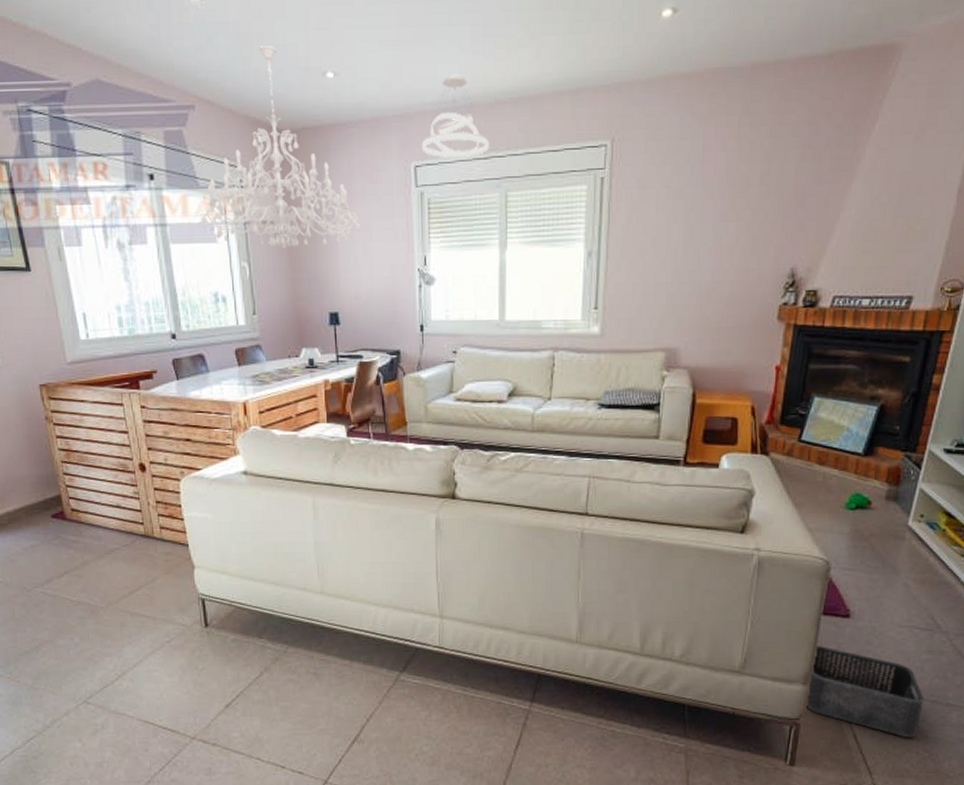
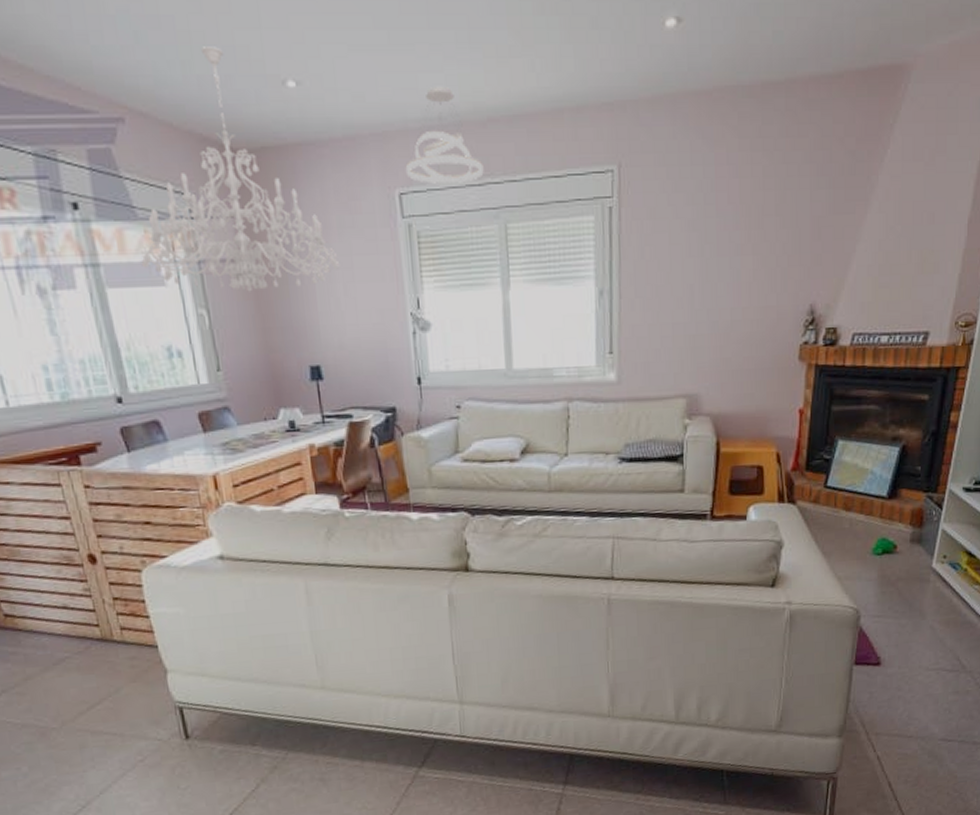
storage bin: present [804,645,925,738] -> none [840,696,953,780]

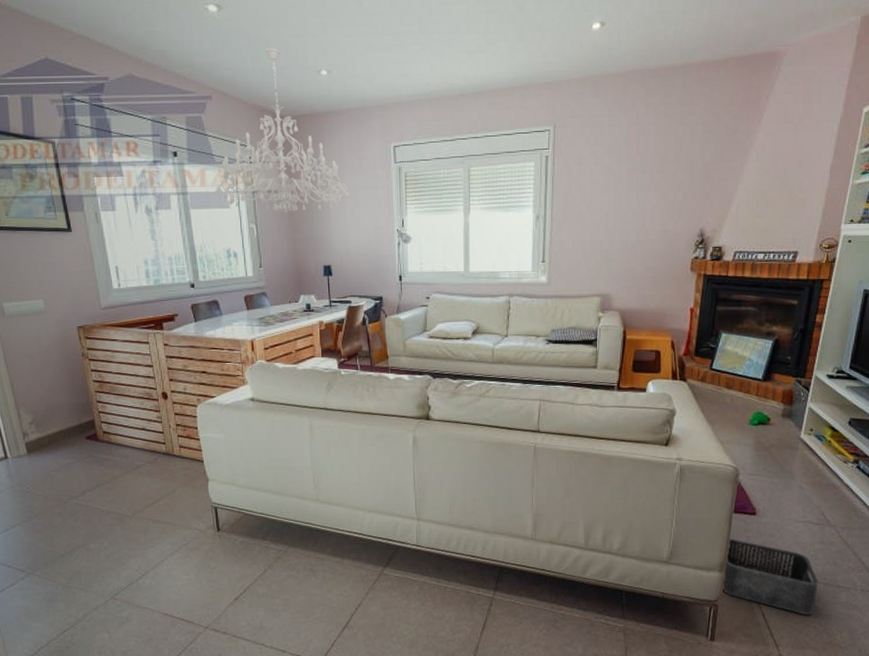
pendant light: present [405,86,484,184] -> none [399,72,455,139]
storage bin: none [840,696,953,780] -> present [721,538,819,615]

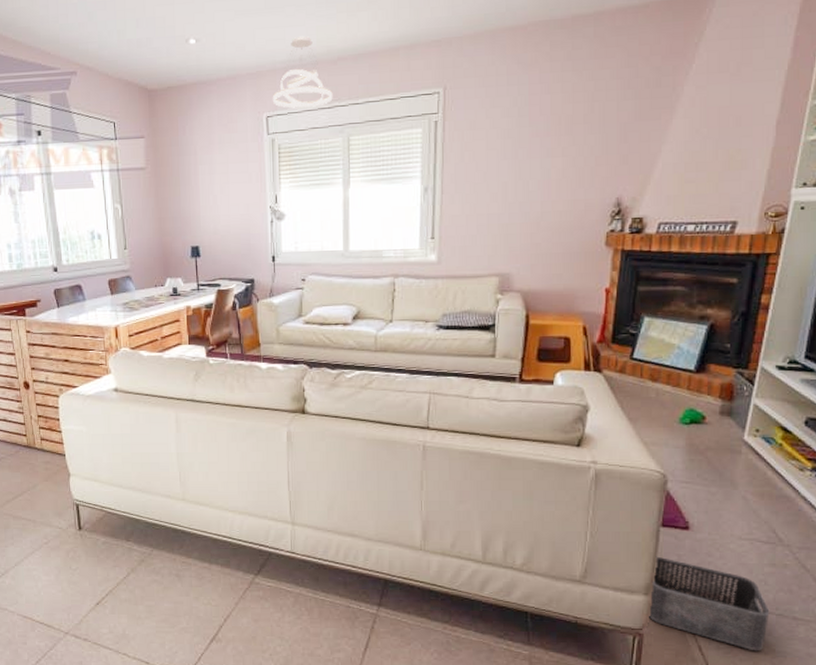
chandelier: present [215,49,350,213] -> none [79,19,219,192]
pendant light: none [399,72,455,139] -> present [272,35,333,109]

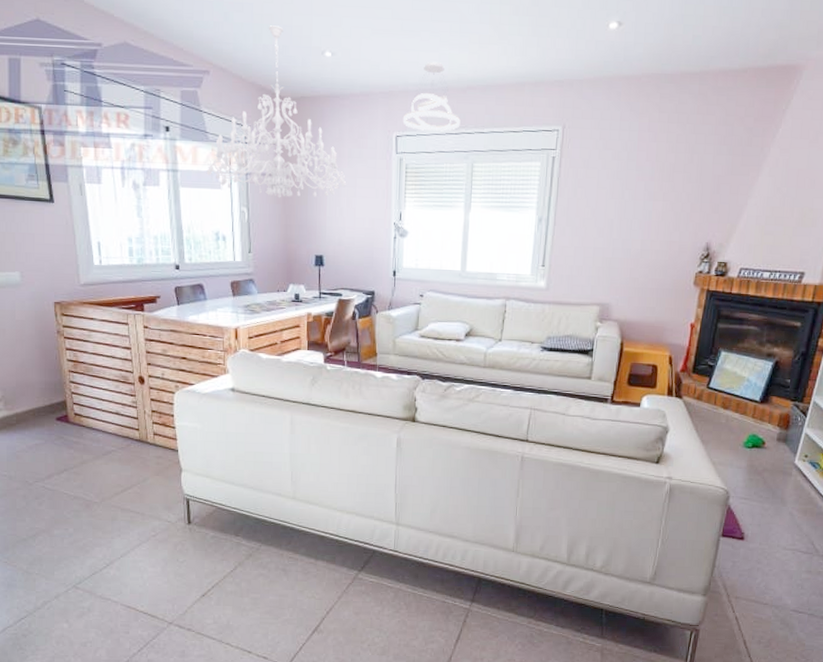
chandelier: none [79,19,219,192] -> present [206,25,347,198]
storage bin: present [646,556,770,651] -> none [703,562,804,645]

